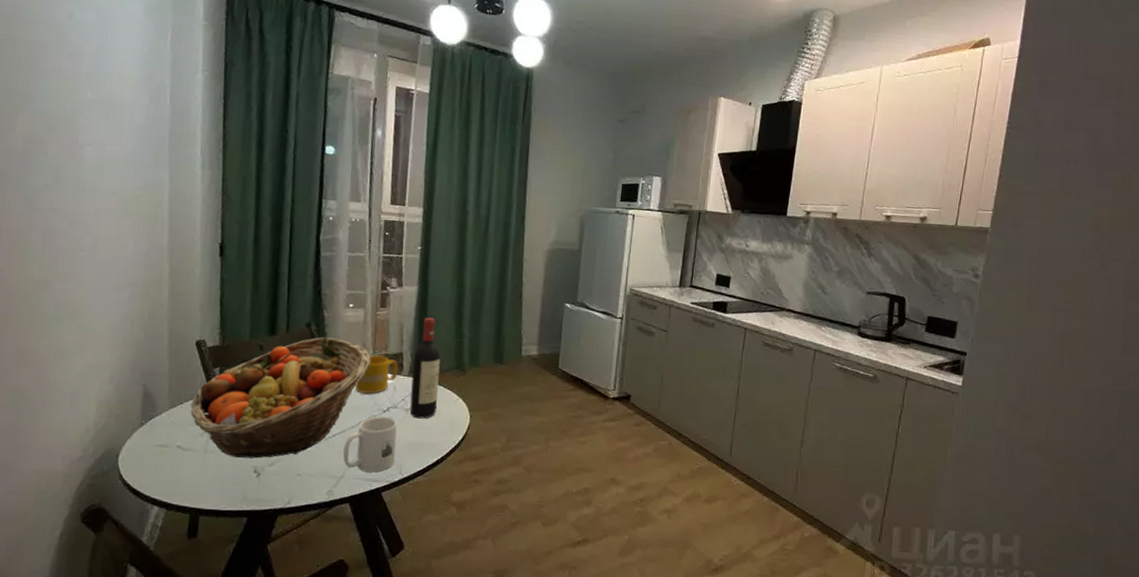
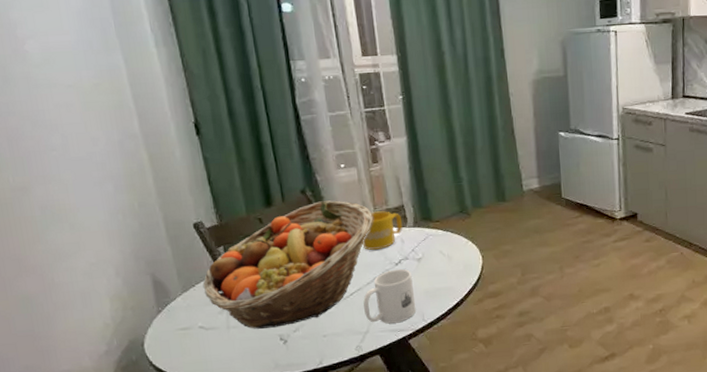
wine bottle: present [409,317,441,419] -> none [414,166,448,266]

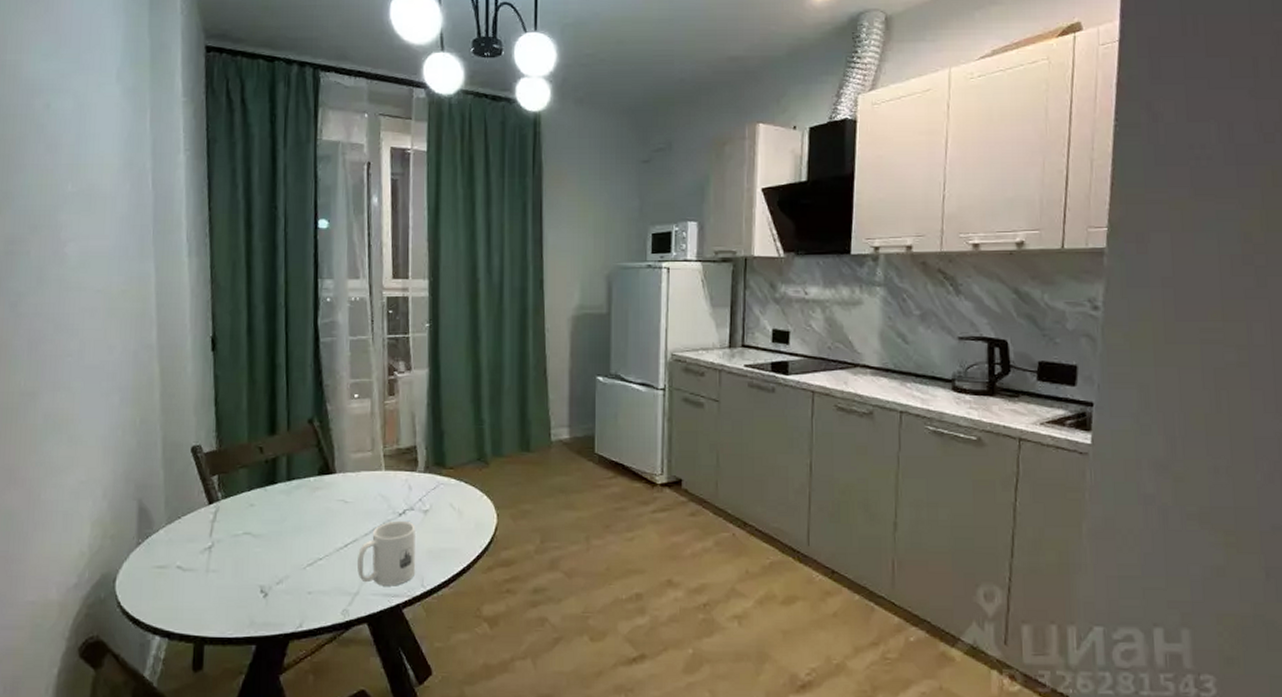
fruit basket: present [203,200,373,329] -> none [189,433,381,576]
mug: present [362,211,403,250] -> none [365,451,413,495]

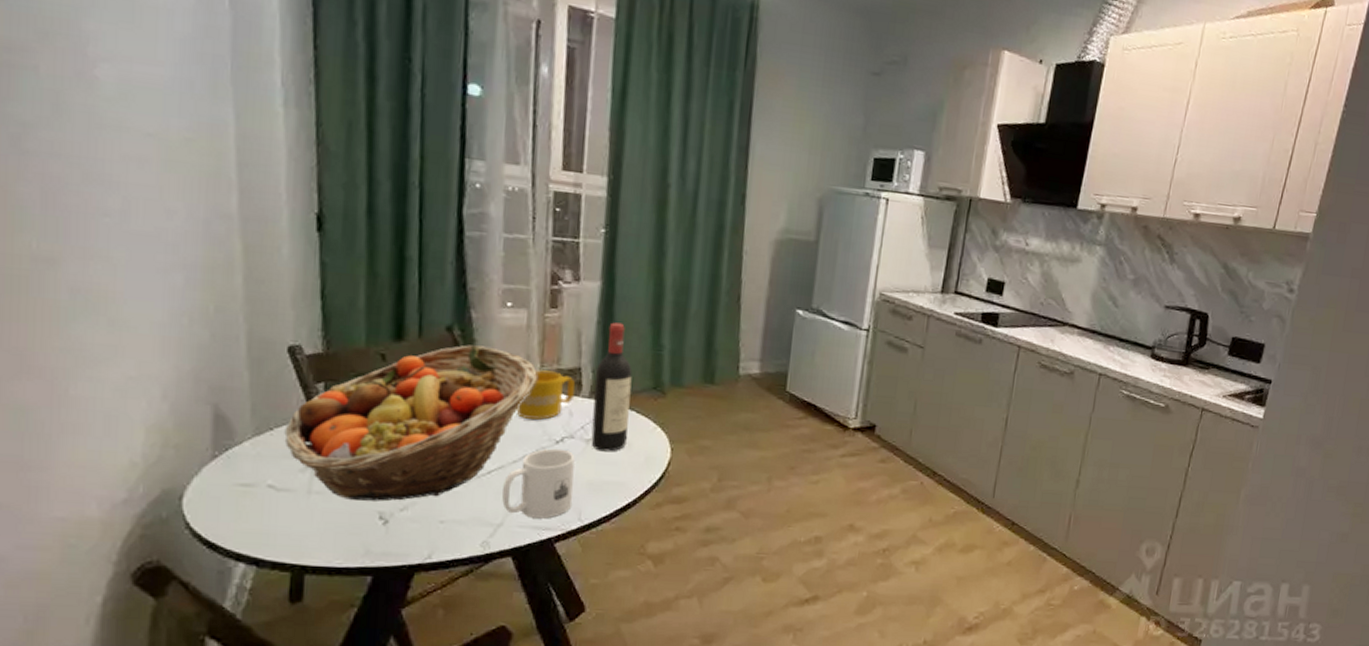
fruit basket: none [189,433,381,576] -> present [284,345,537,502]
mug: none [365,451,413,495] -> present [516,370,576,420]
wine bottle: none [428,403,459,521] -> present [591,322,633,452]

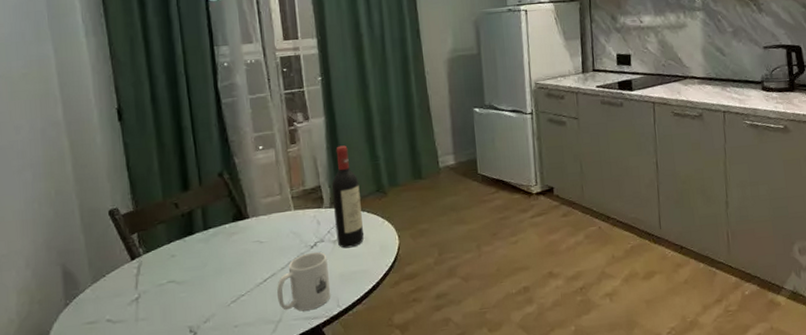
fruit basket: present [284,345,537,502] -> none [113,183,289,321]
mug: present [516,370,576,420] -> none [278,192,319,233]

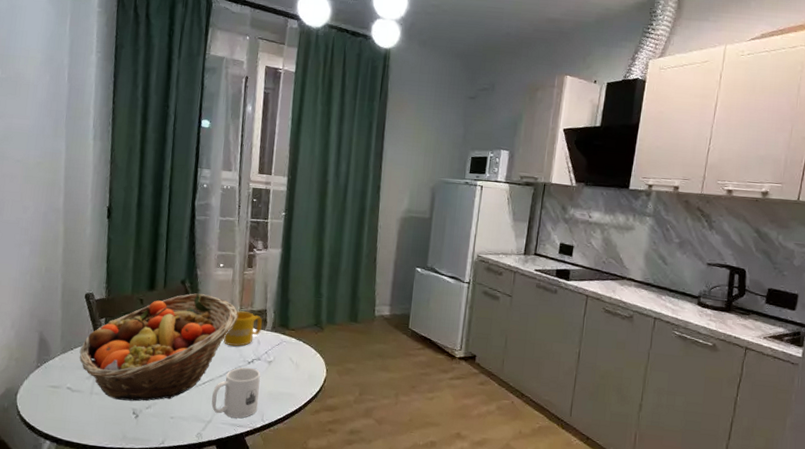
fruit basket: none [113,183,289,321] -> present [79,293,238,402]
mug: none [278,192,319,233] -> present [223,311,263,347]
wine bottle: present [331,145,364,249] -> none [271,277,301,371]

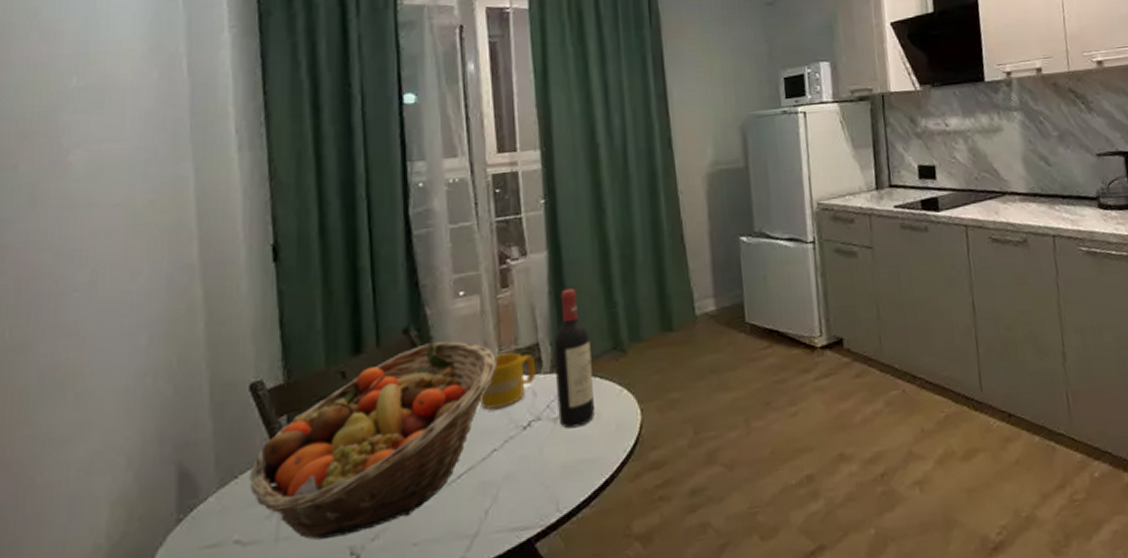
mug: present [211,367,261,419] -> none [475,434,549,520]
wine bottle: none [271,277,301,371] -> present [553,288,594,429]

